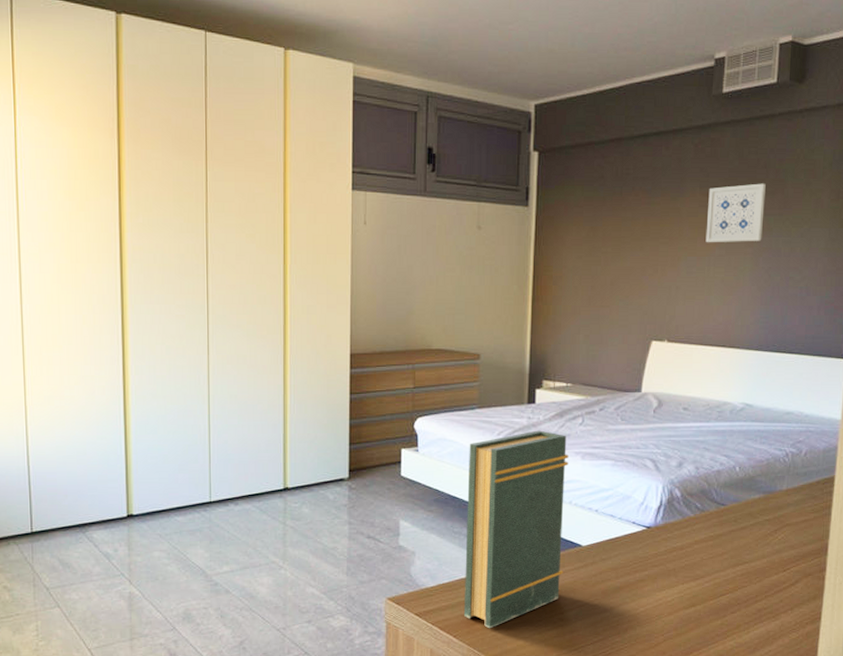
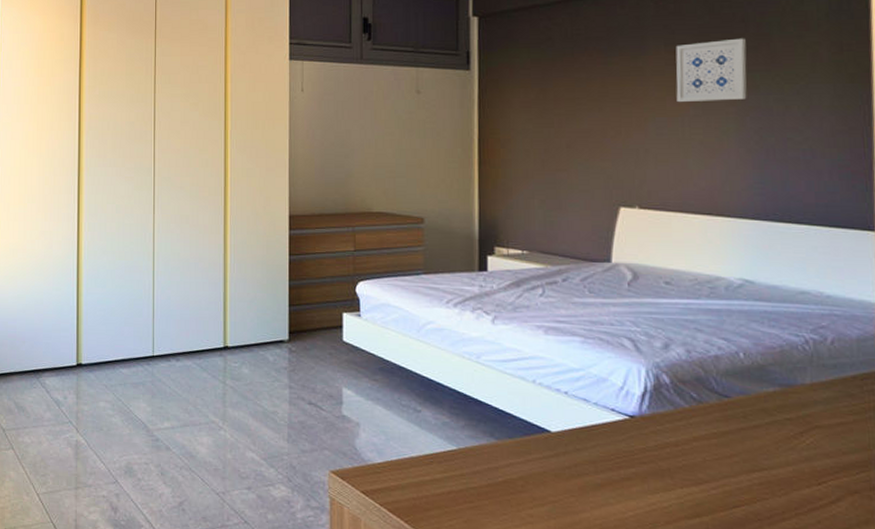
book: present [464,430,569,629] -> none [415,300,530,517]

